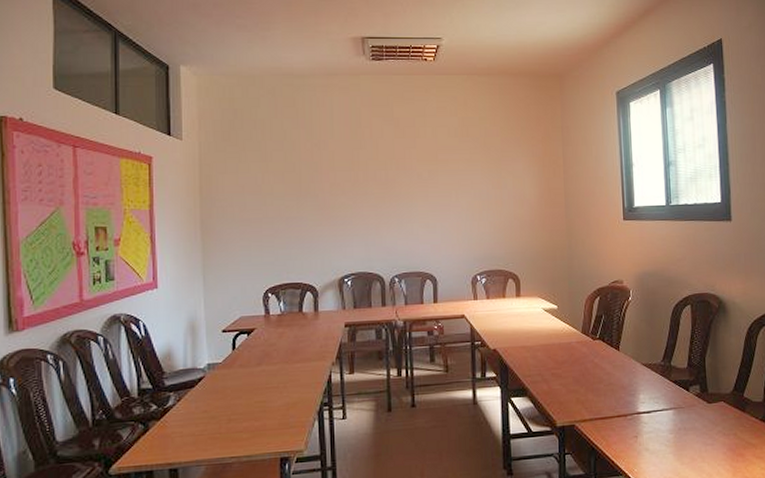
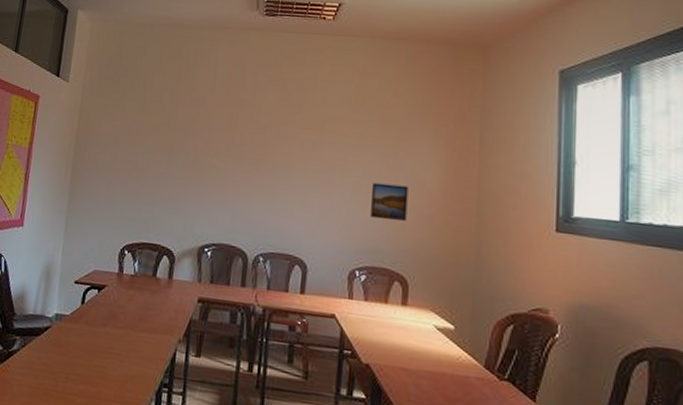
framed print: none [483,199,513,231] -> present [370,182,409,222]

